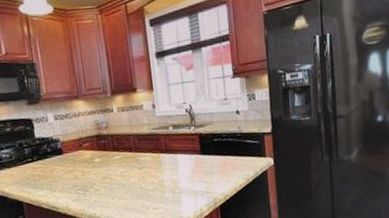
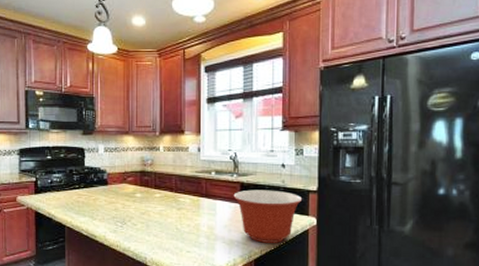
mixing bowl: none [193,137,259,189] -> present [233,189,303,244]

